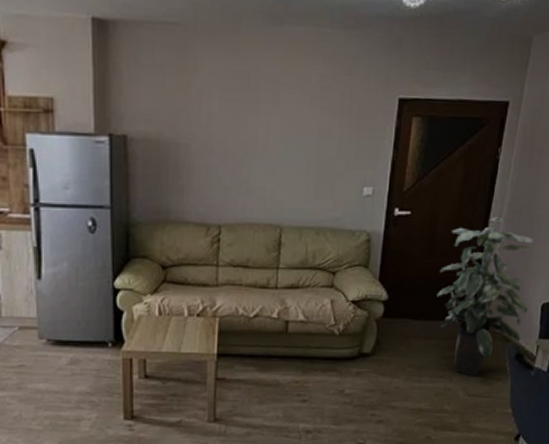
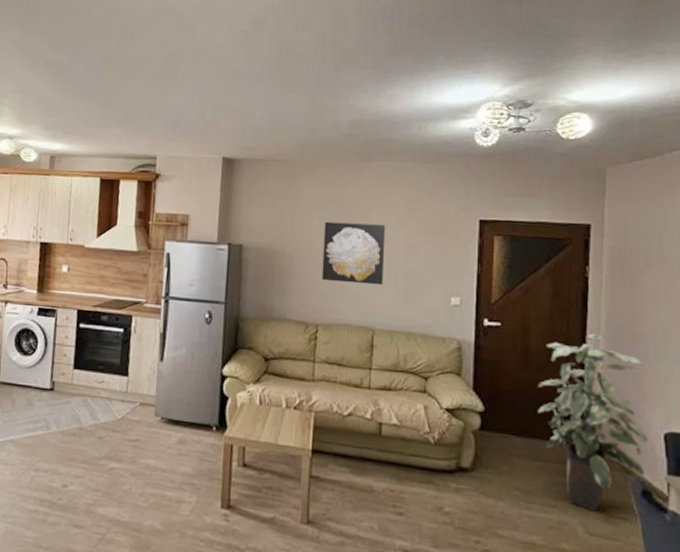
wall art: none [224,103,297,178] -> present [321,221,386,285]

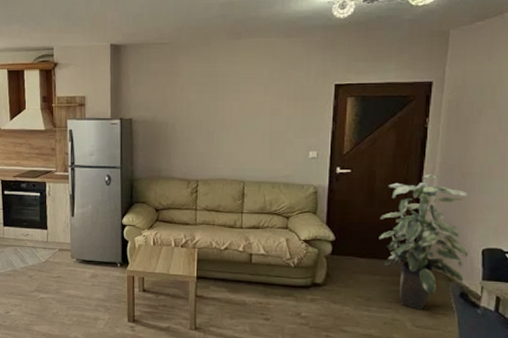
wall art: present [321,221,386,285] -> none [200,94,254,145]

